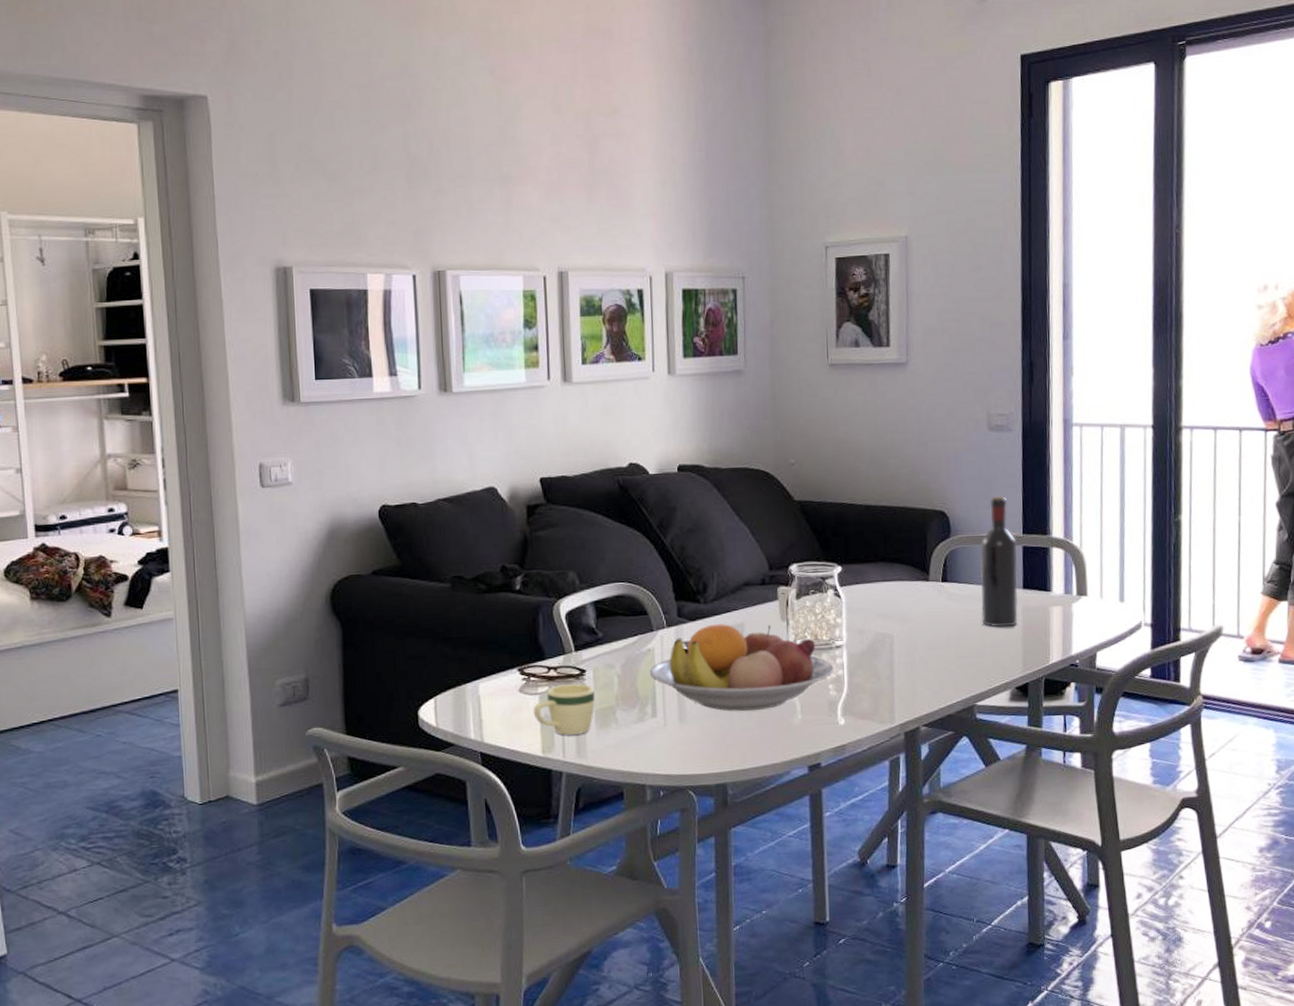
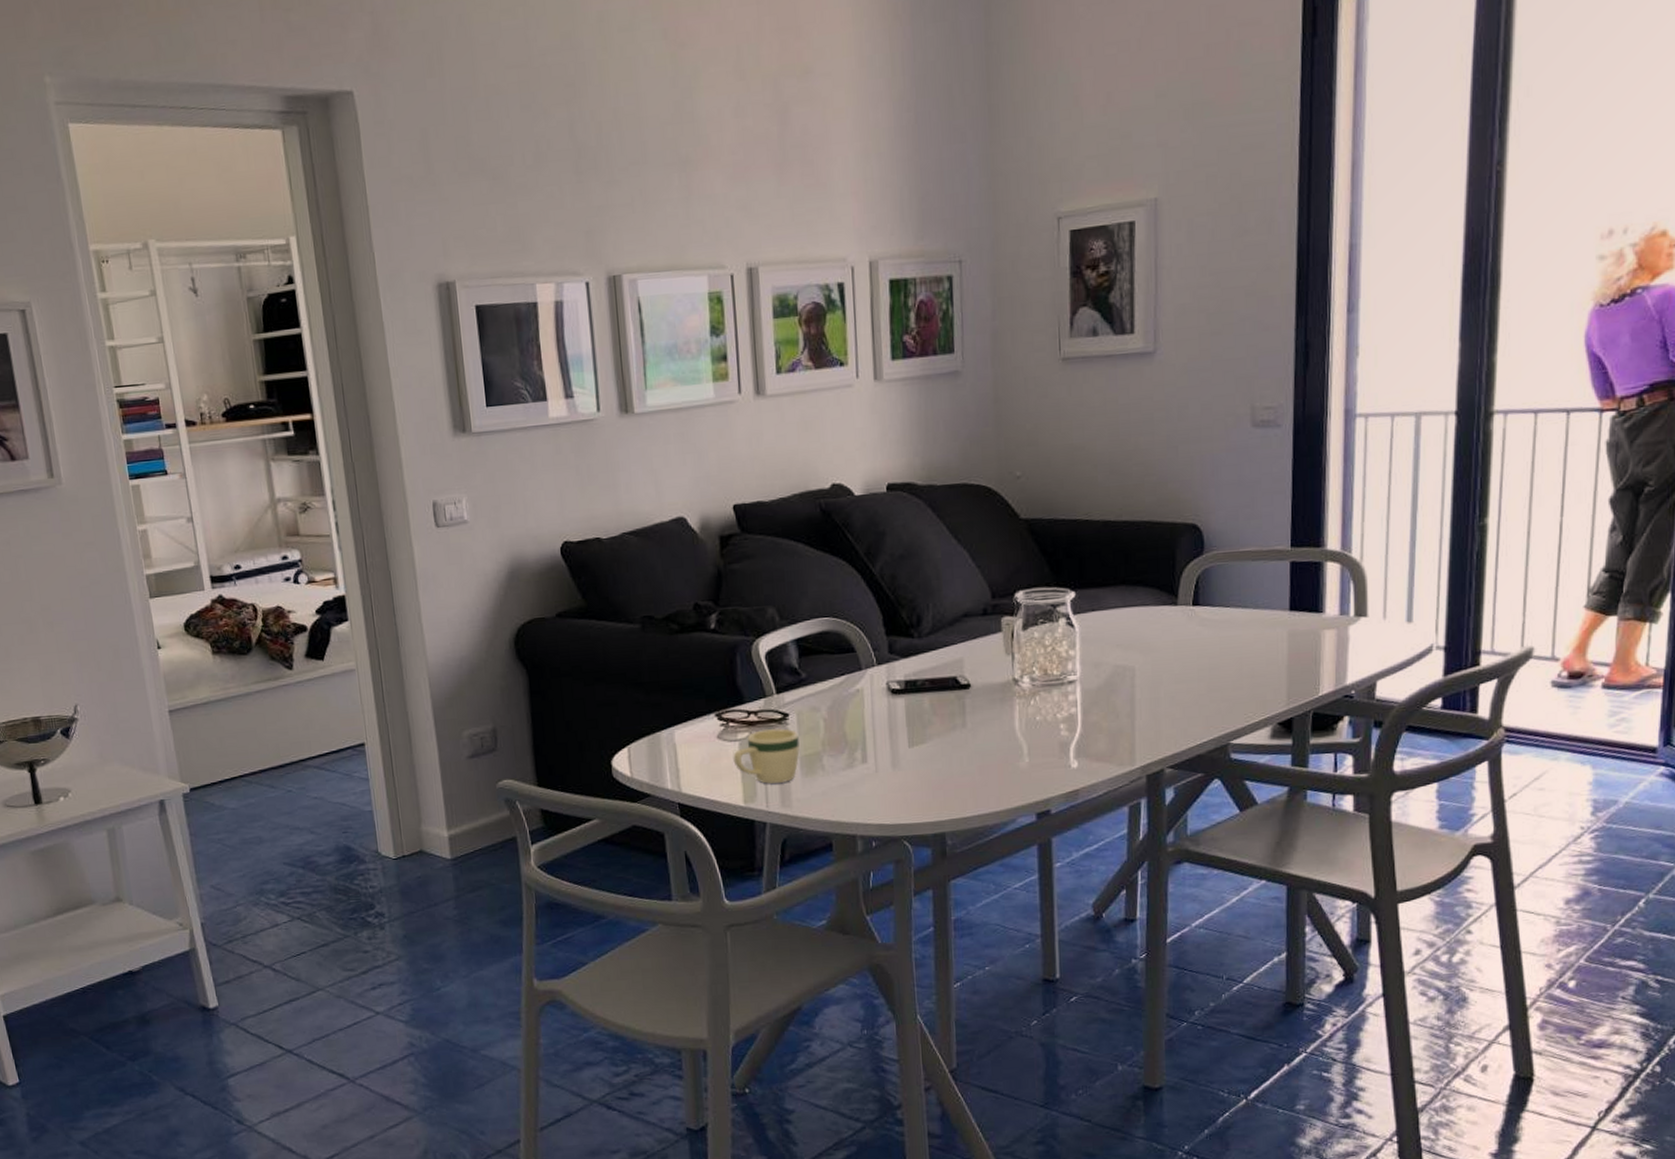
fruit bowl: present [649,624,834,711] -> none [858,660,1066,755]
wine bottle: present [980,495,1019,627] -> none [1238,503,1284,656]

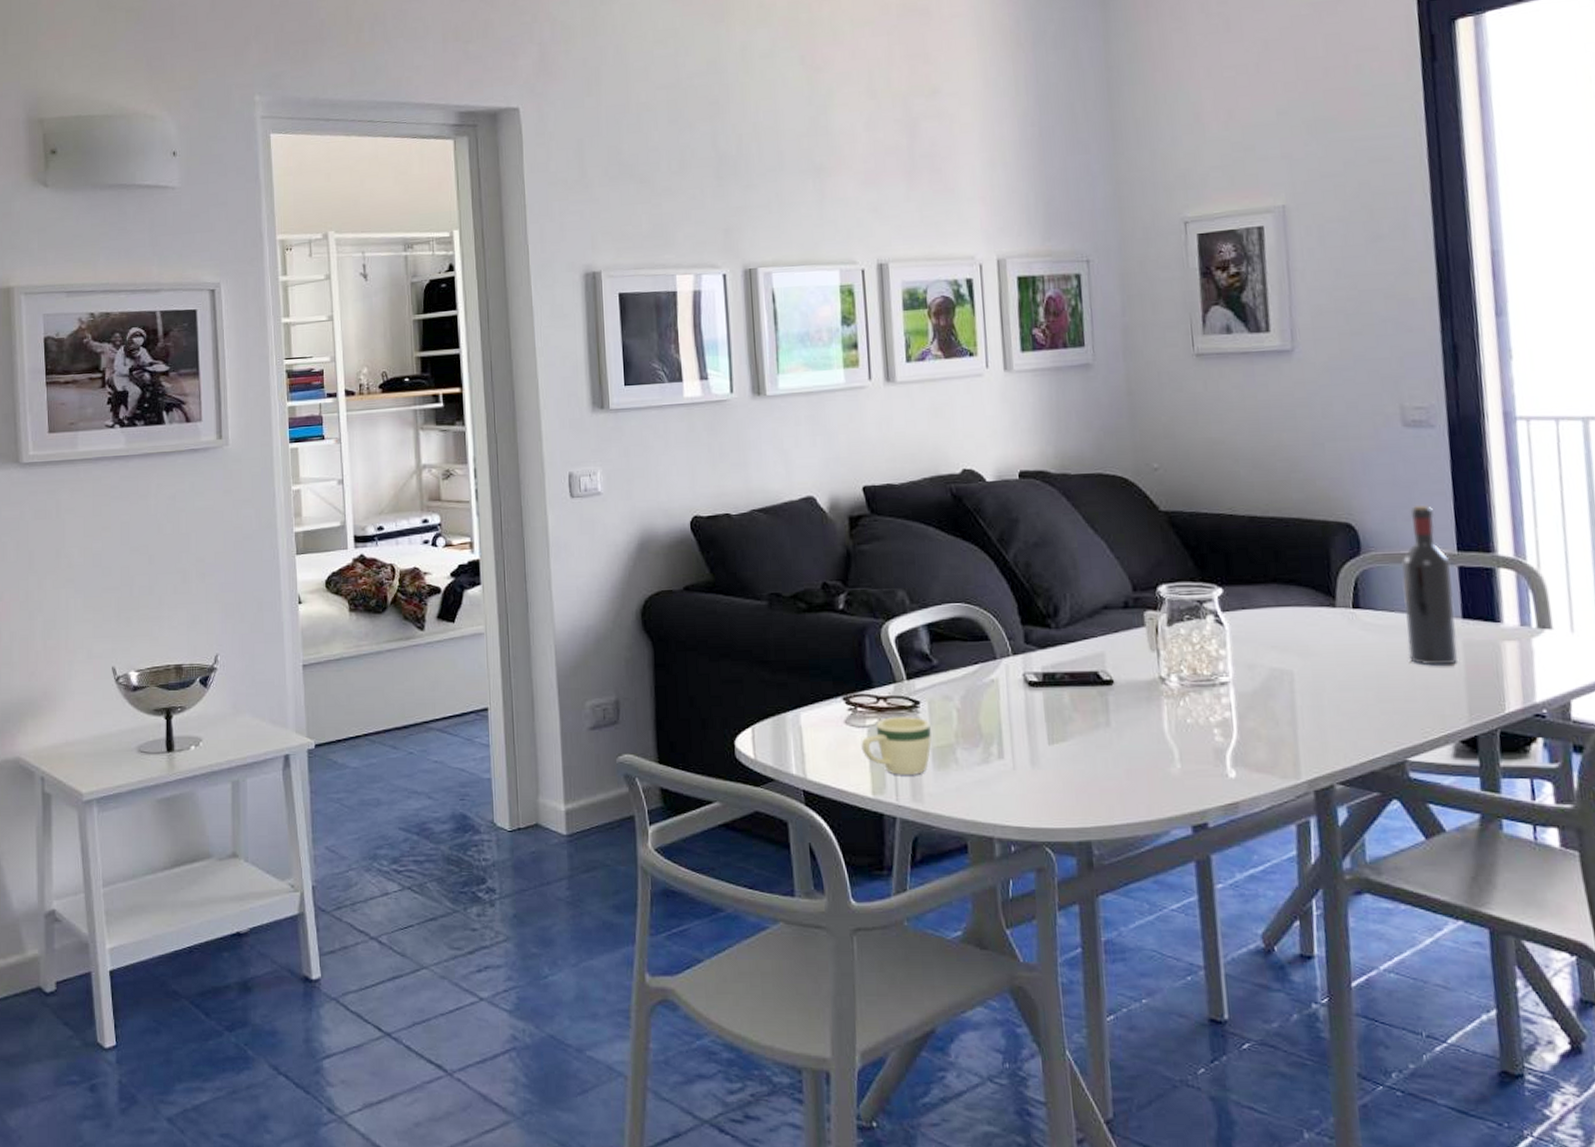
wine bottle: none [1238,503,1284,656] -> present [1401,504,1458,666]

